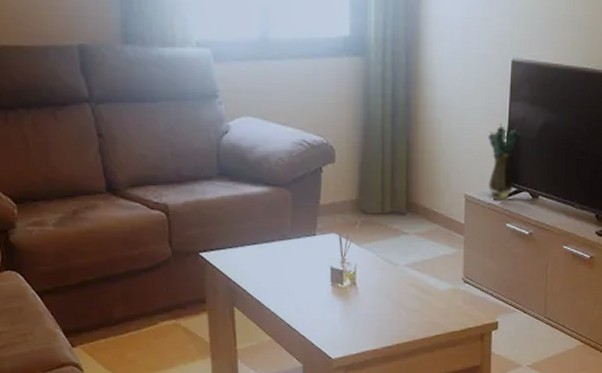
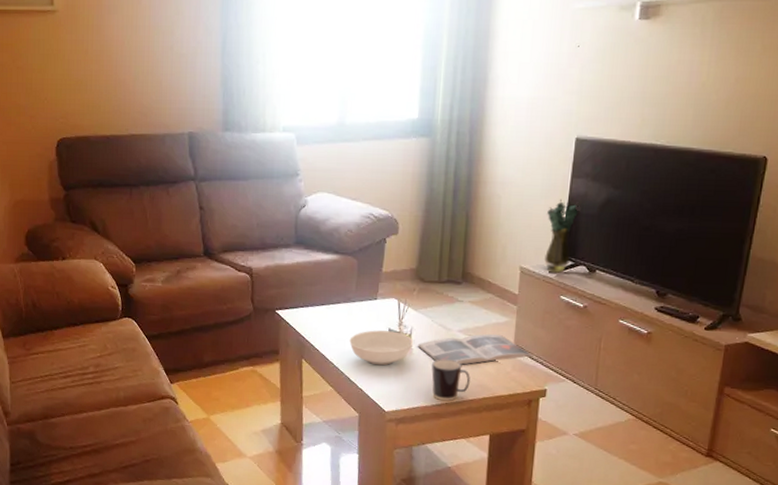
bowl: none [287,269,359,309] -> present [349,330,414,366]
magazine: none [363,266,483,302] -> present [417,333,534,365]
mug: none [380,296,421,341] -> present [431,359,470,401]

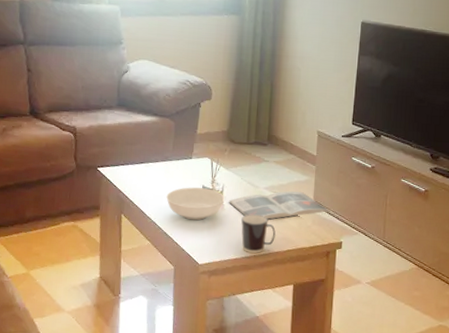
vase: present [544,199,579,273] -> none [338,73,366,137]

